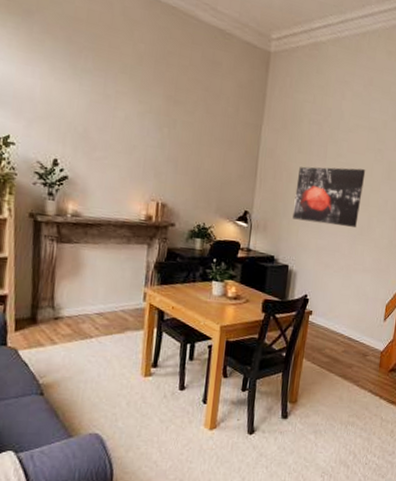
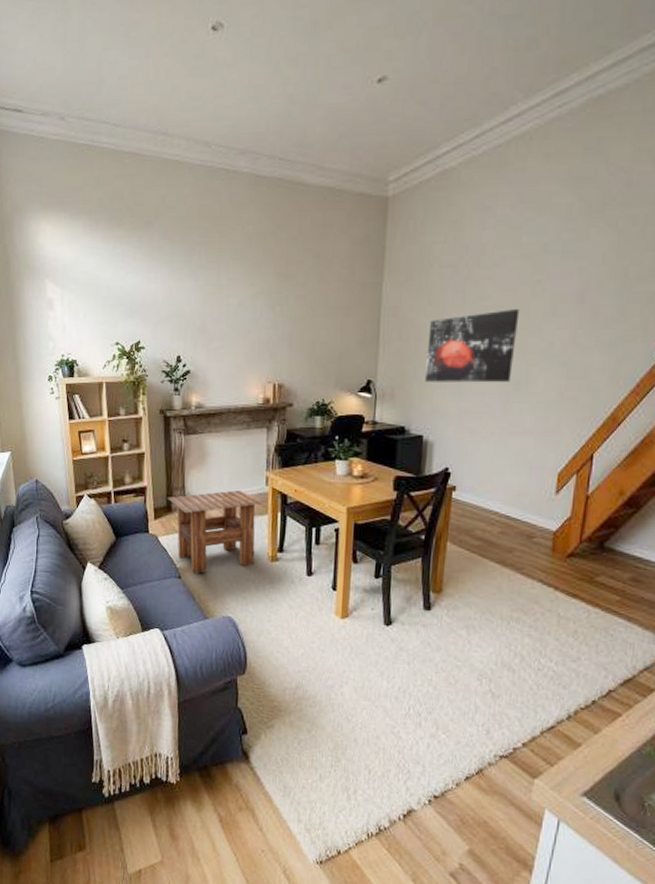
side table: none [31,303,141,391] -> present [167,489,264,574]

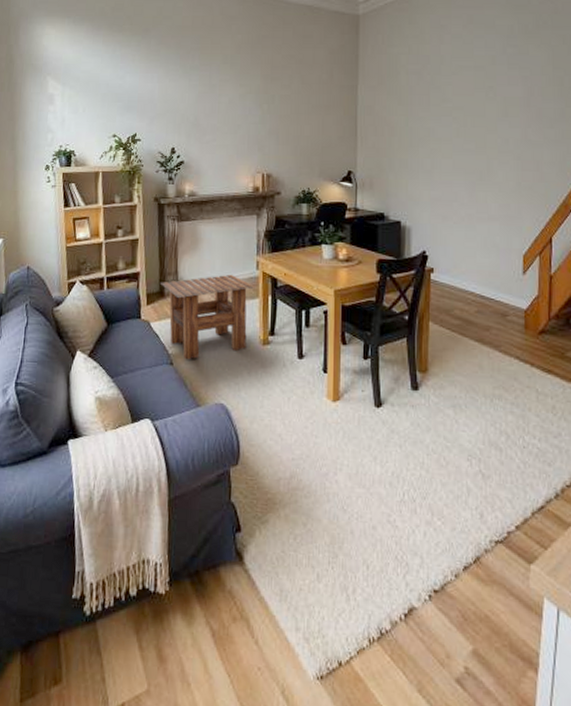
wall art: present [425,309,520,383] -> none [400,110,477,174]

